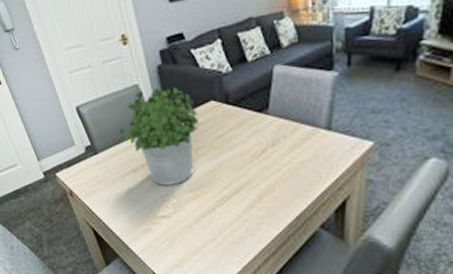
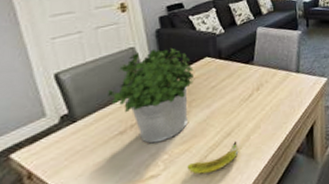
banana: none [196,199,249,226] -> present [187,140,239,174]

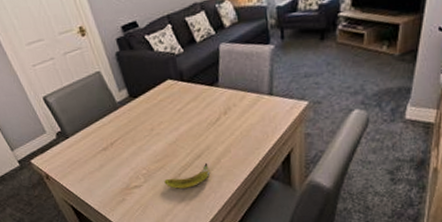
potted plant: present [108,47,195,144] -> none [87,70,160,160]

